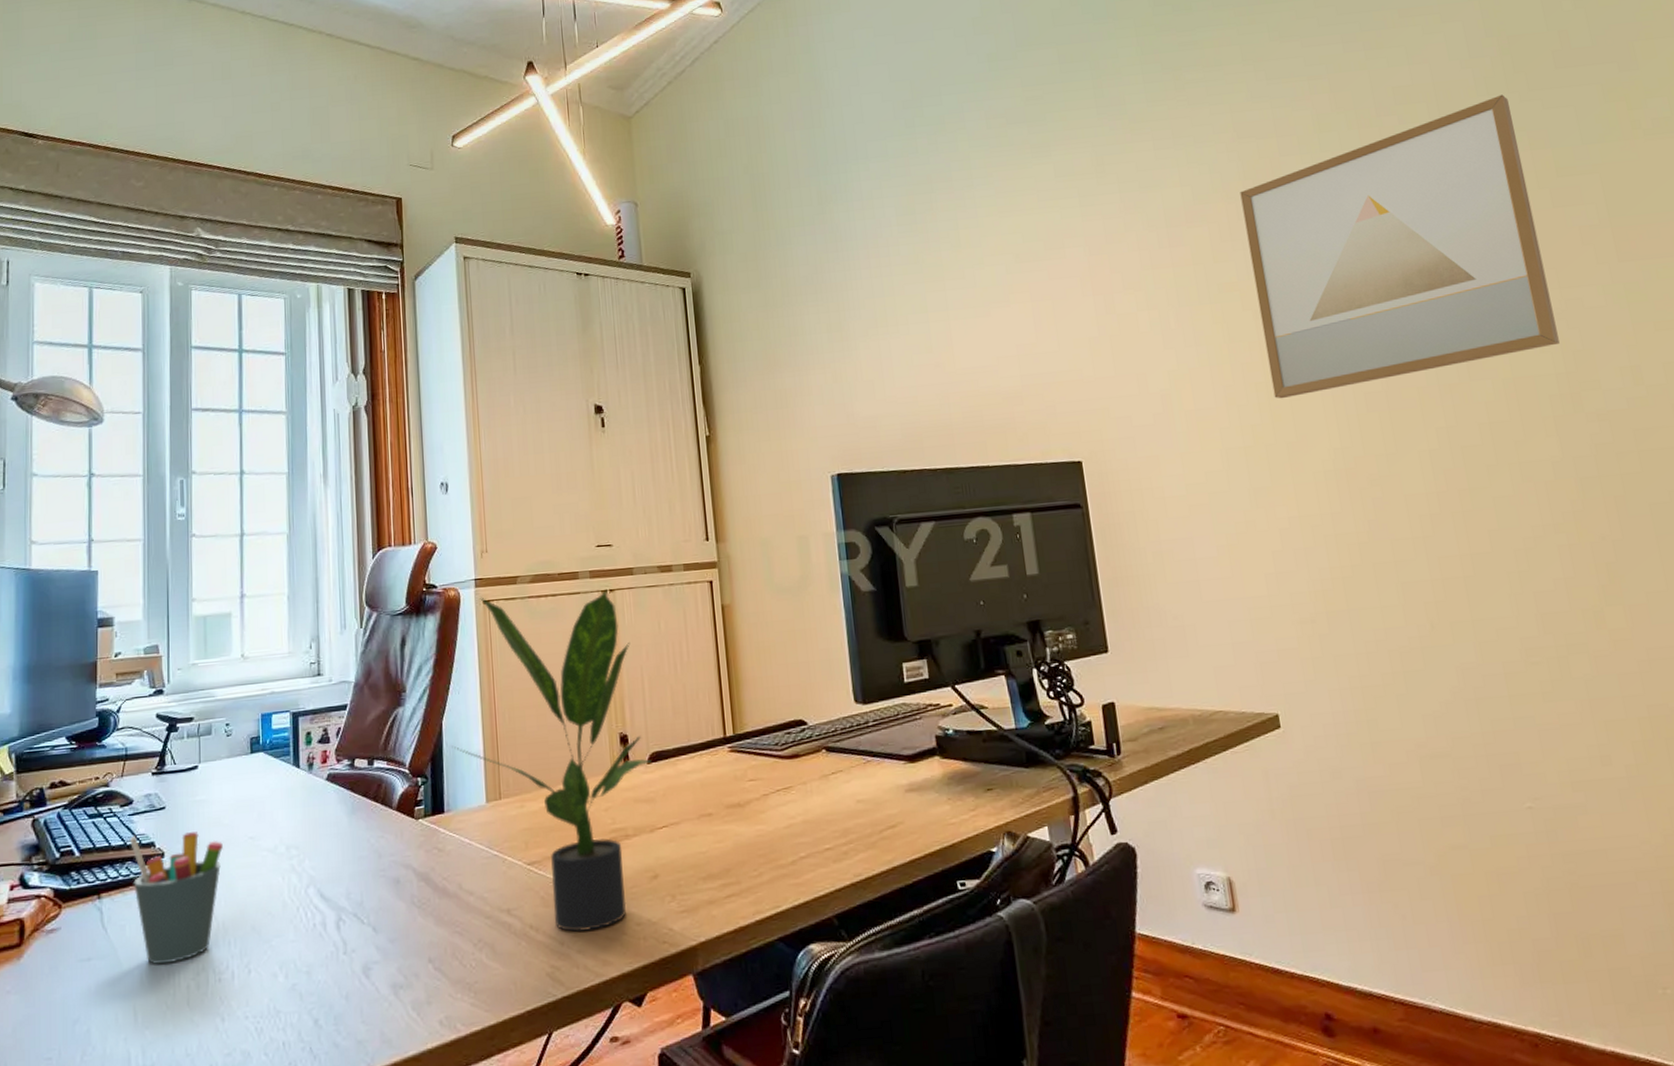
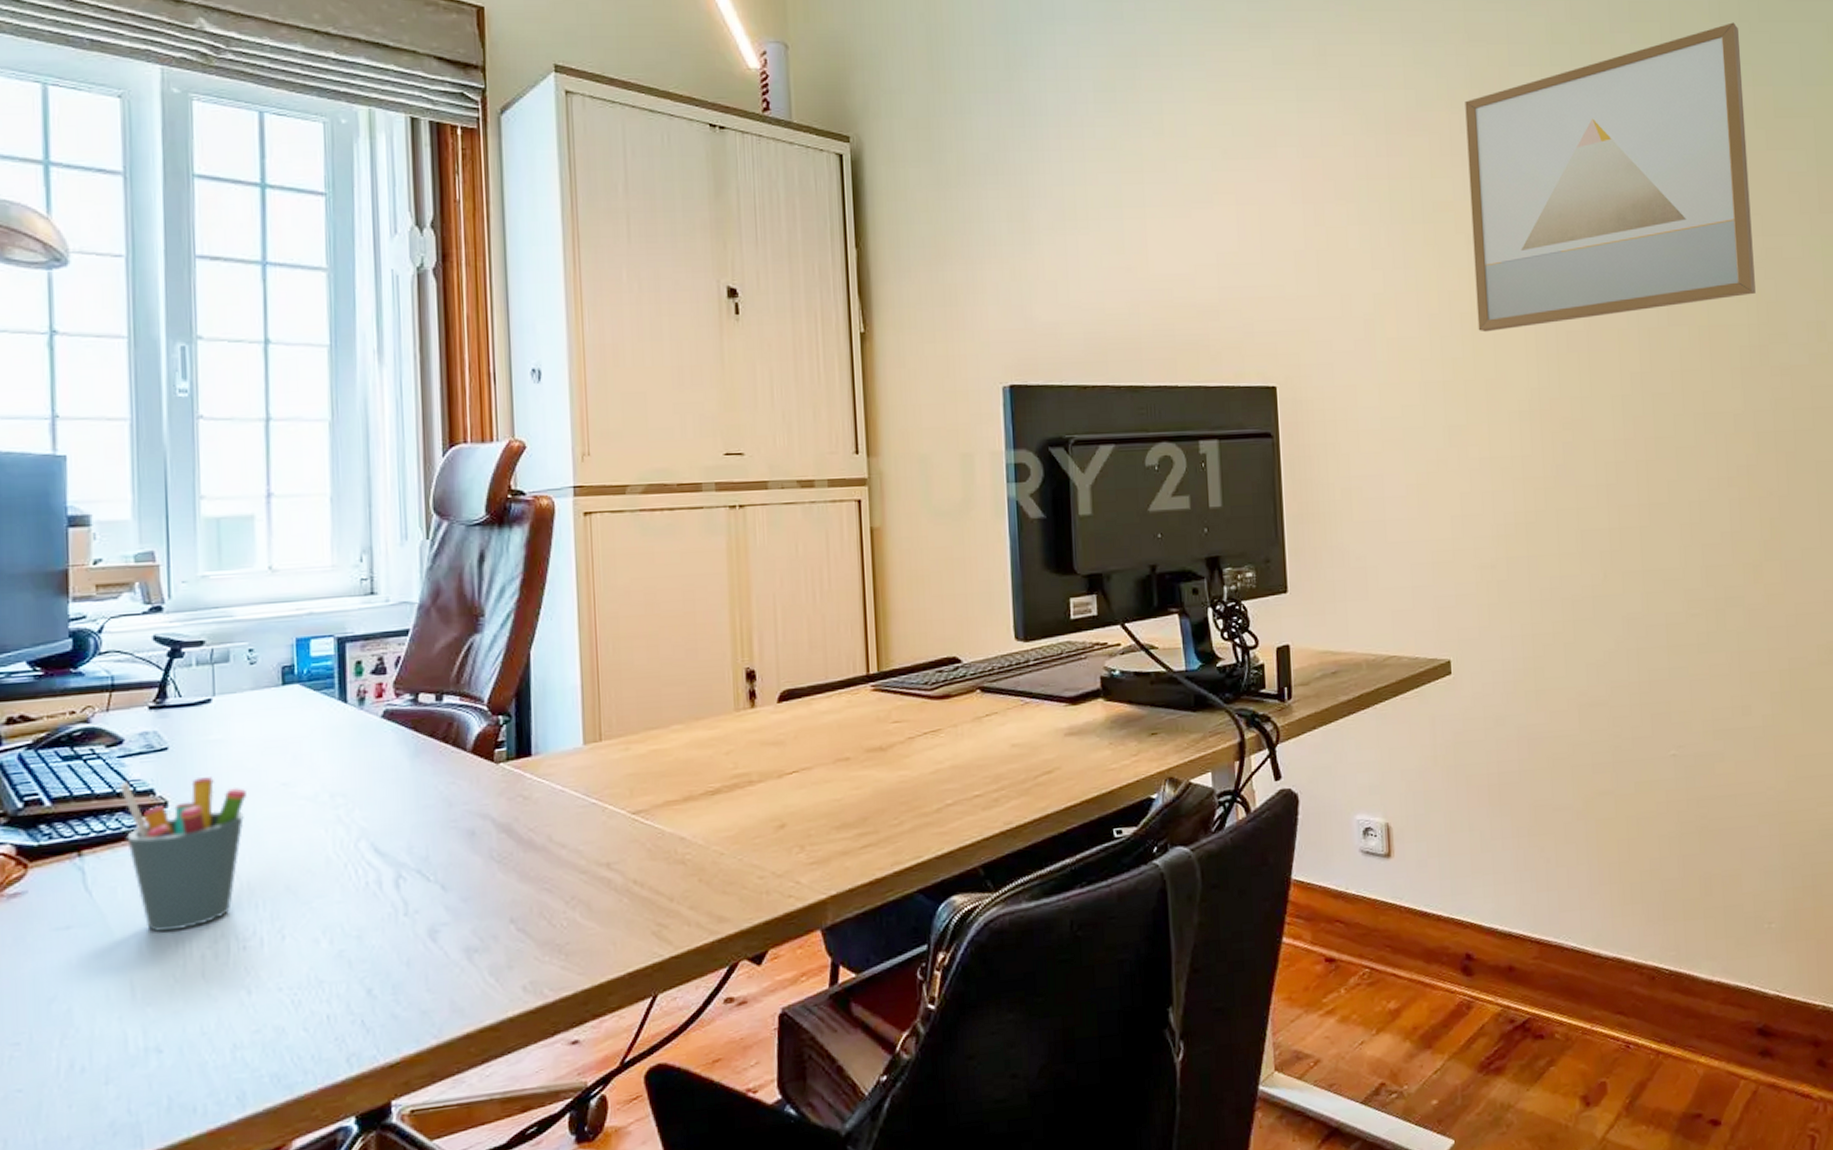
potted plant: present [452,590,652,932] -> none [542,505,783,887]

